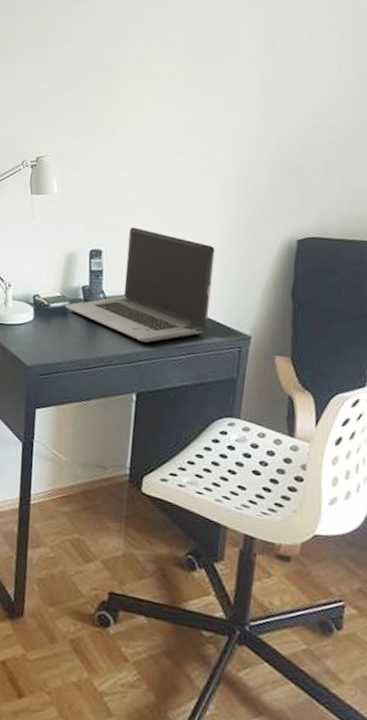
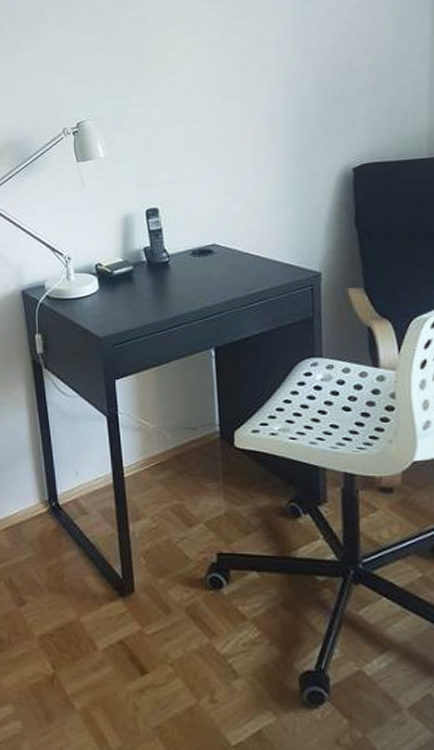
laptop computer: present [65,227,215,343] -> none [129,179,276,295]

